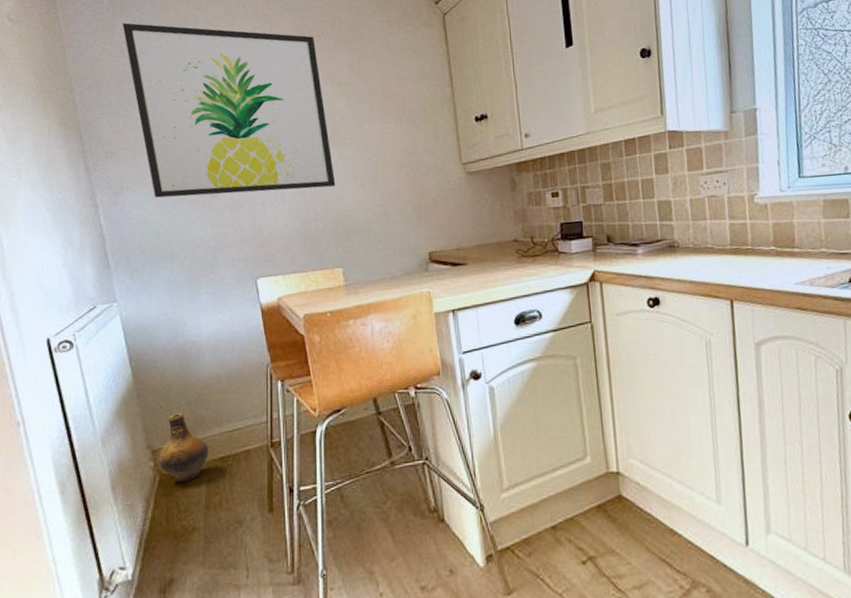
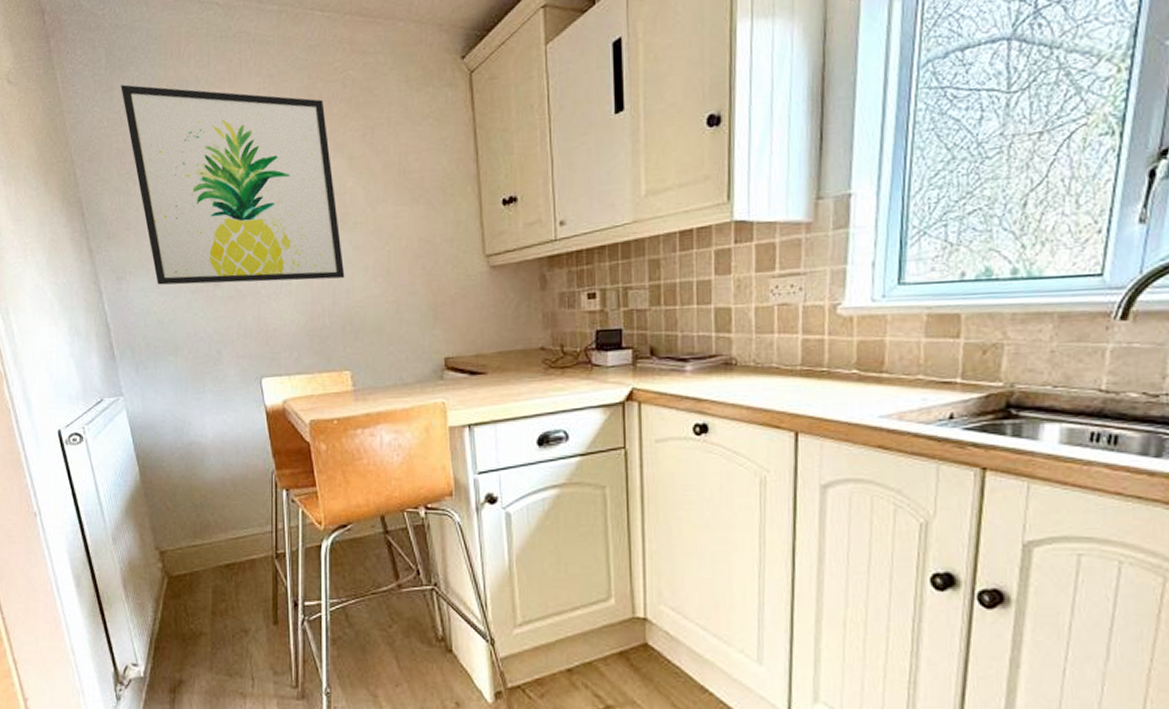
ceramic jug: present [158,413,209,482] -> none [166,516,215,585]

